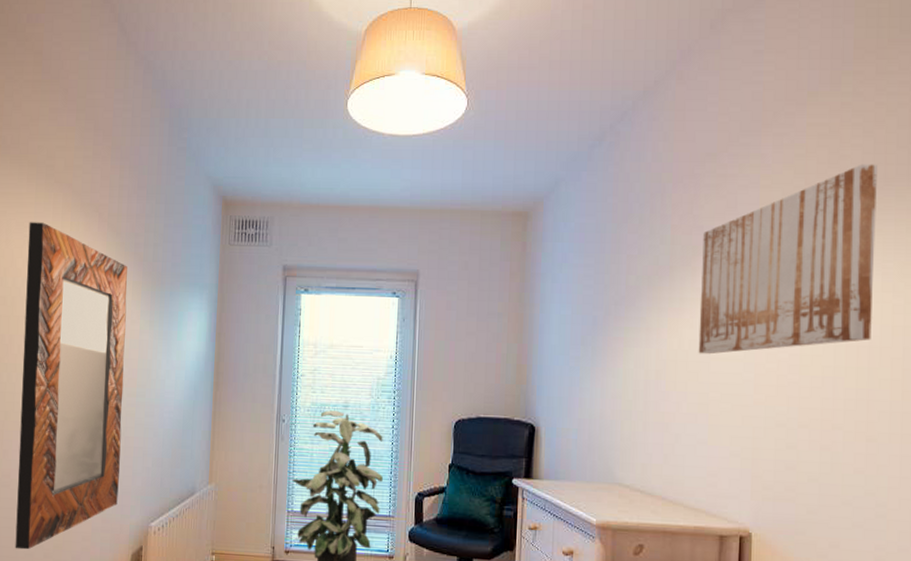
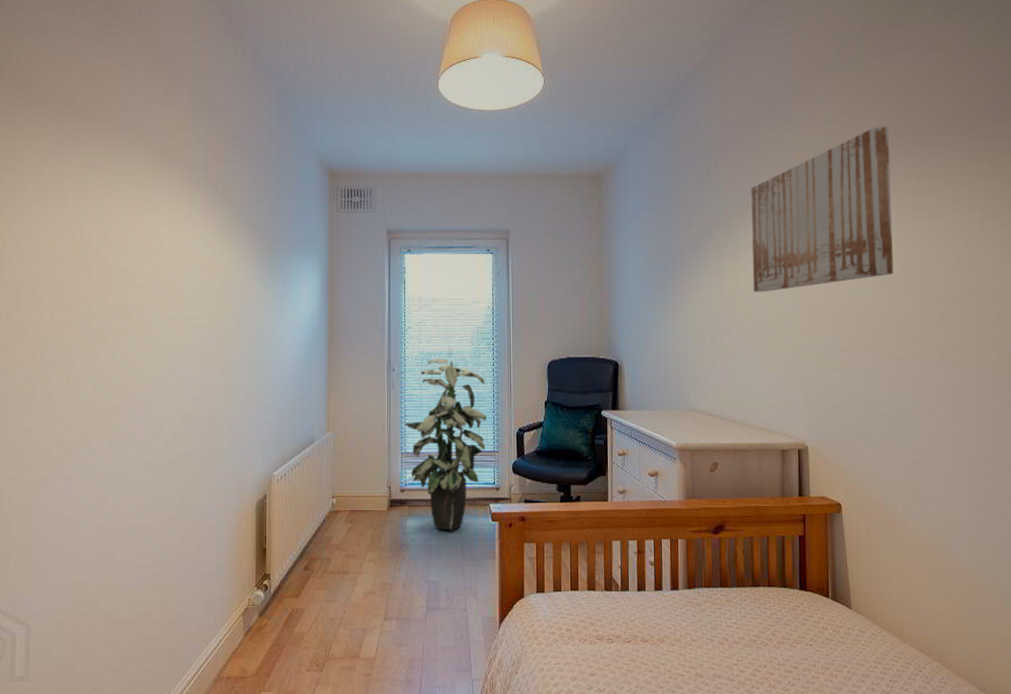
home mirror: present [15,222,127,550] -> none [143,197,243,506]

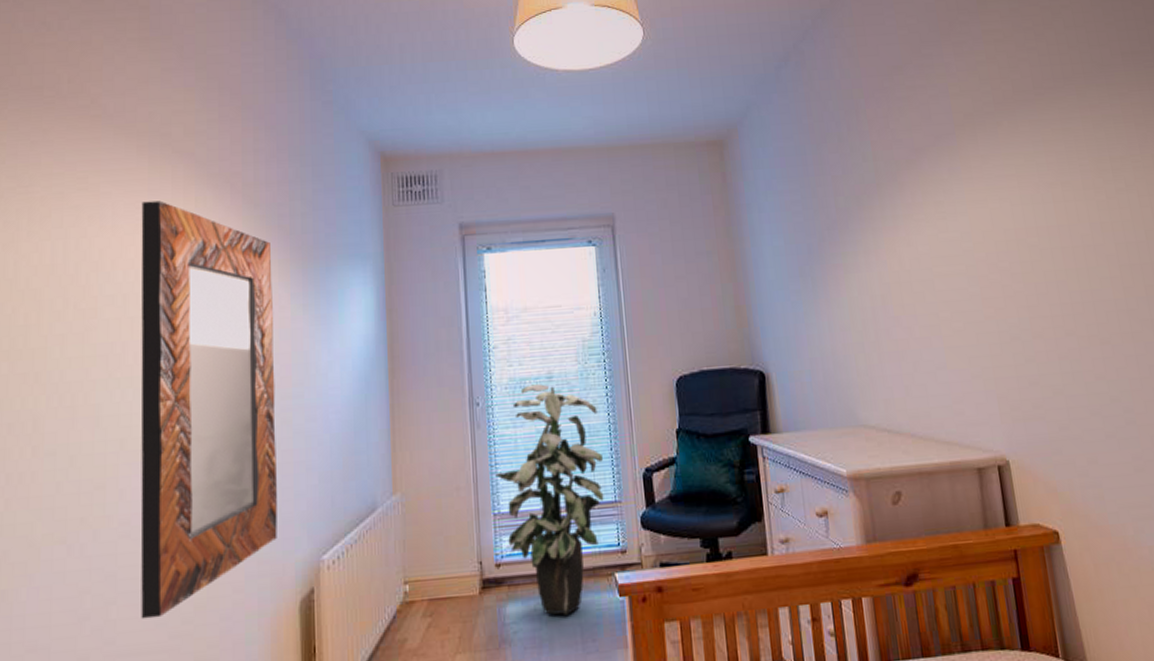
home mirror: none [143,197,243,506] -> present [140,200,277,619]
wall art: present [751,126,894,293] -> none [903,65,1084,273]

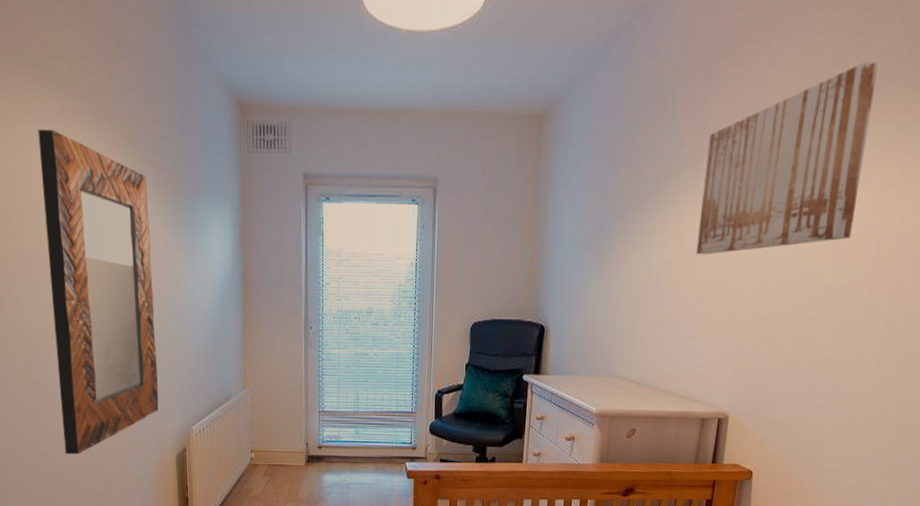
indoor plant: present [495,384,604,615] -> none [322,317,405,486]
wall art: none [903,65,1084,273] -> present [696,62,878,255]

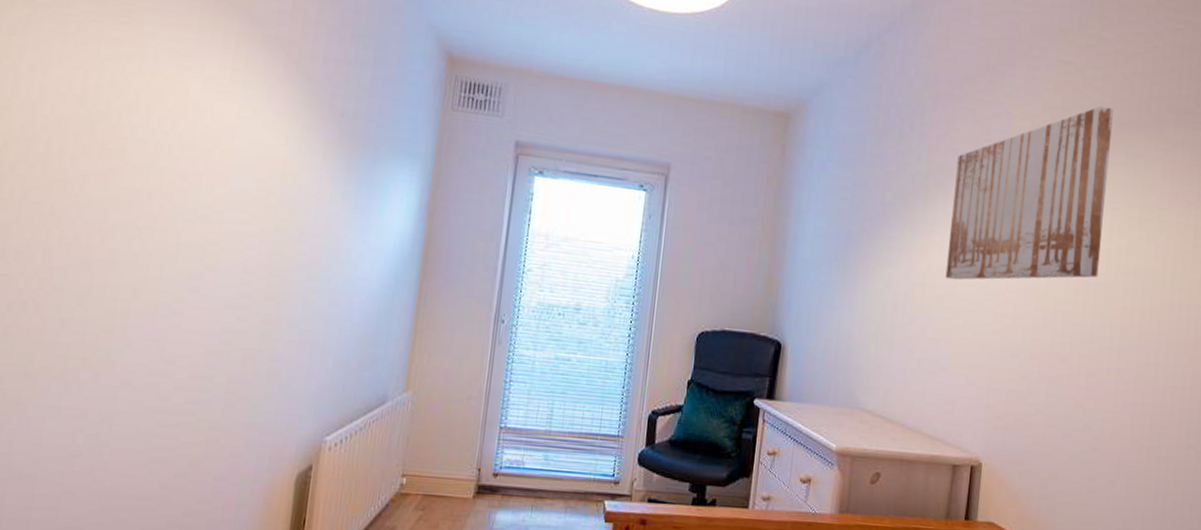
home mirror: present [38,129,159,455] -> none [133,50,319,467]

